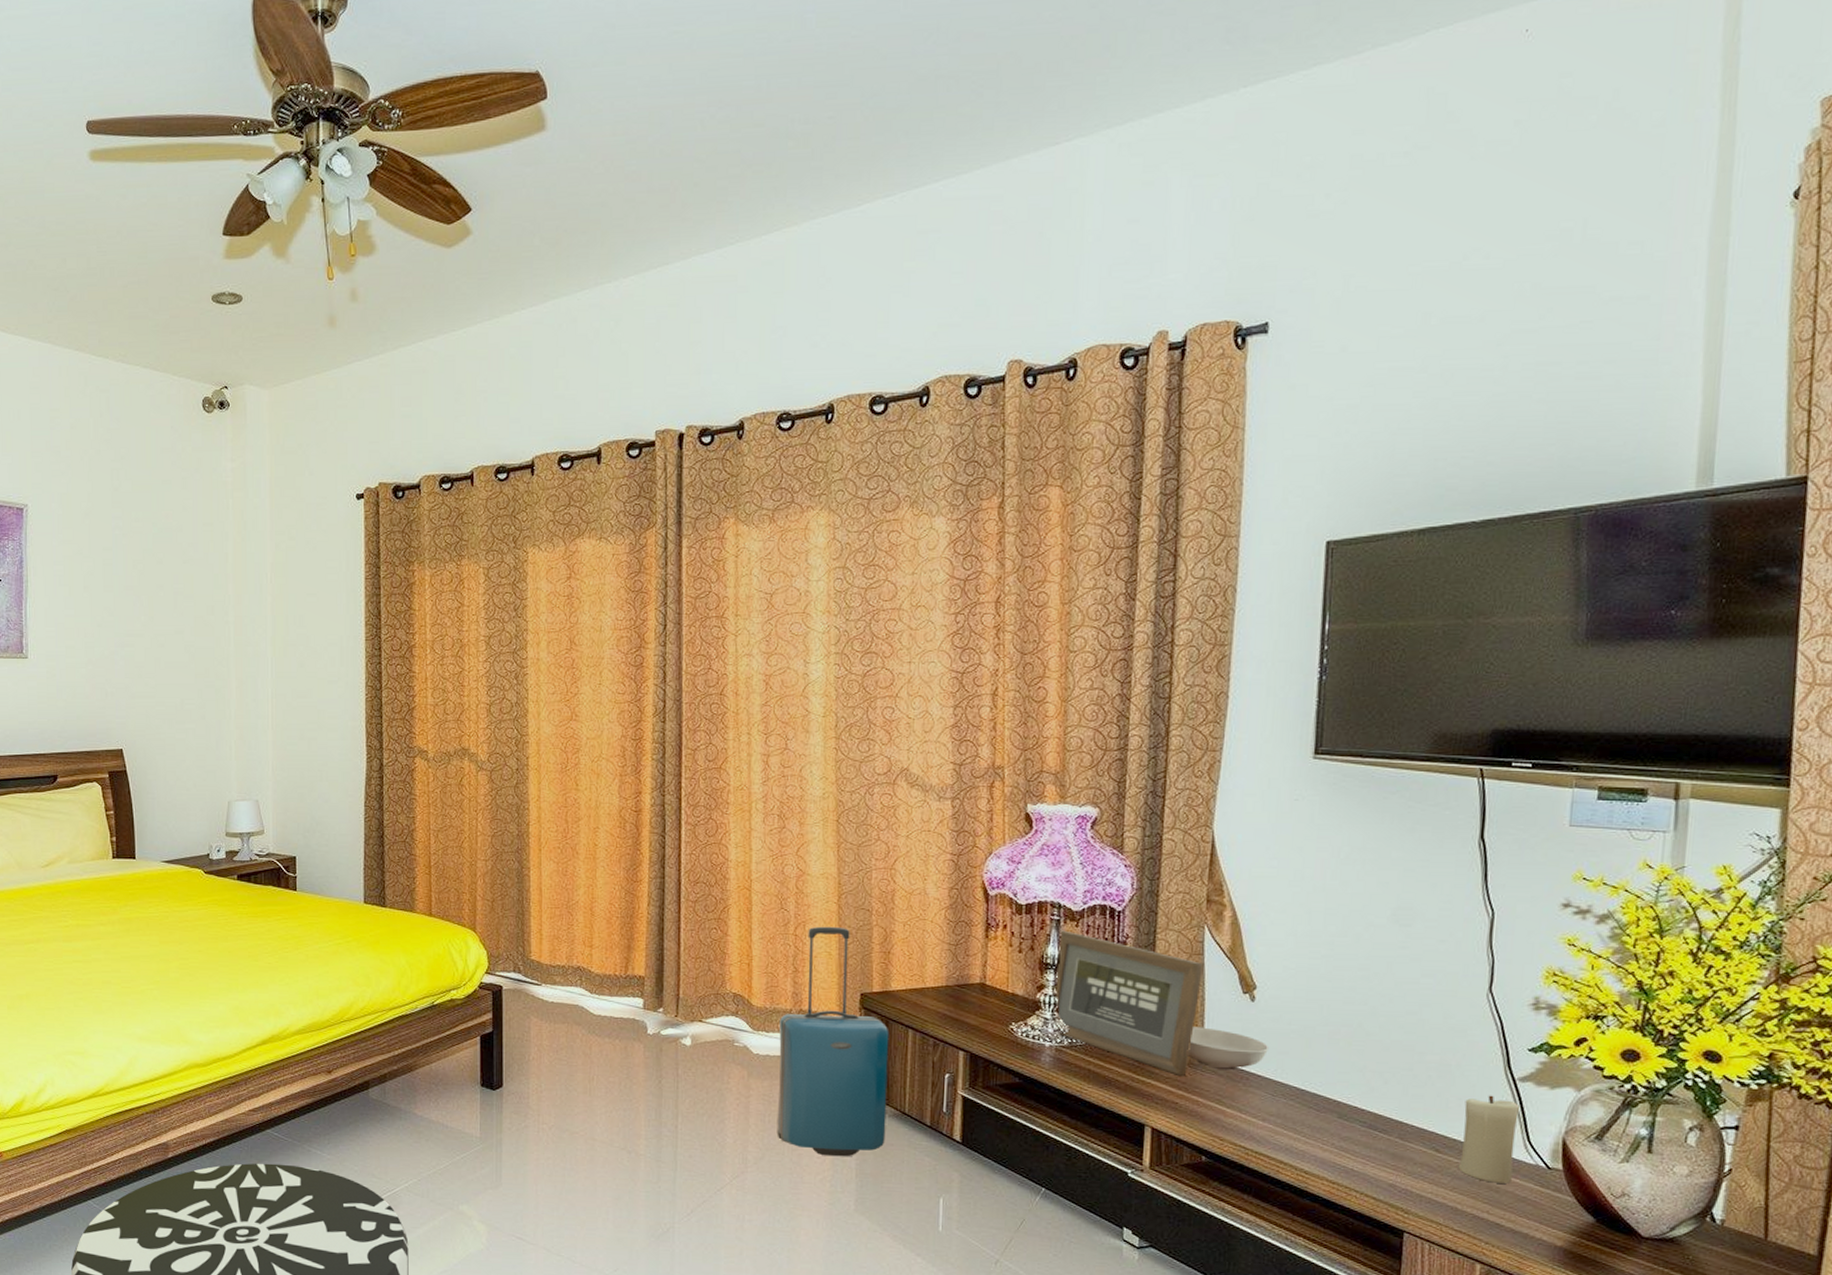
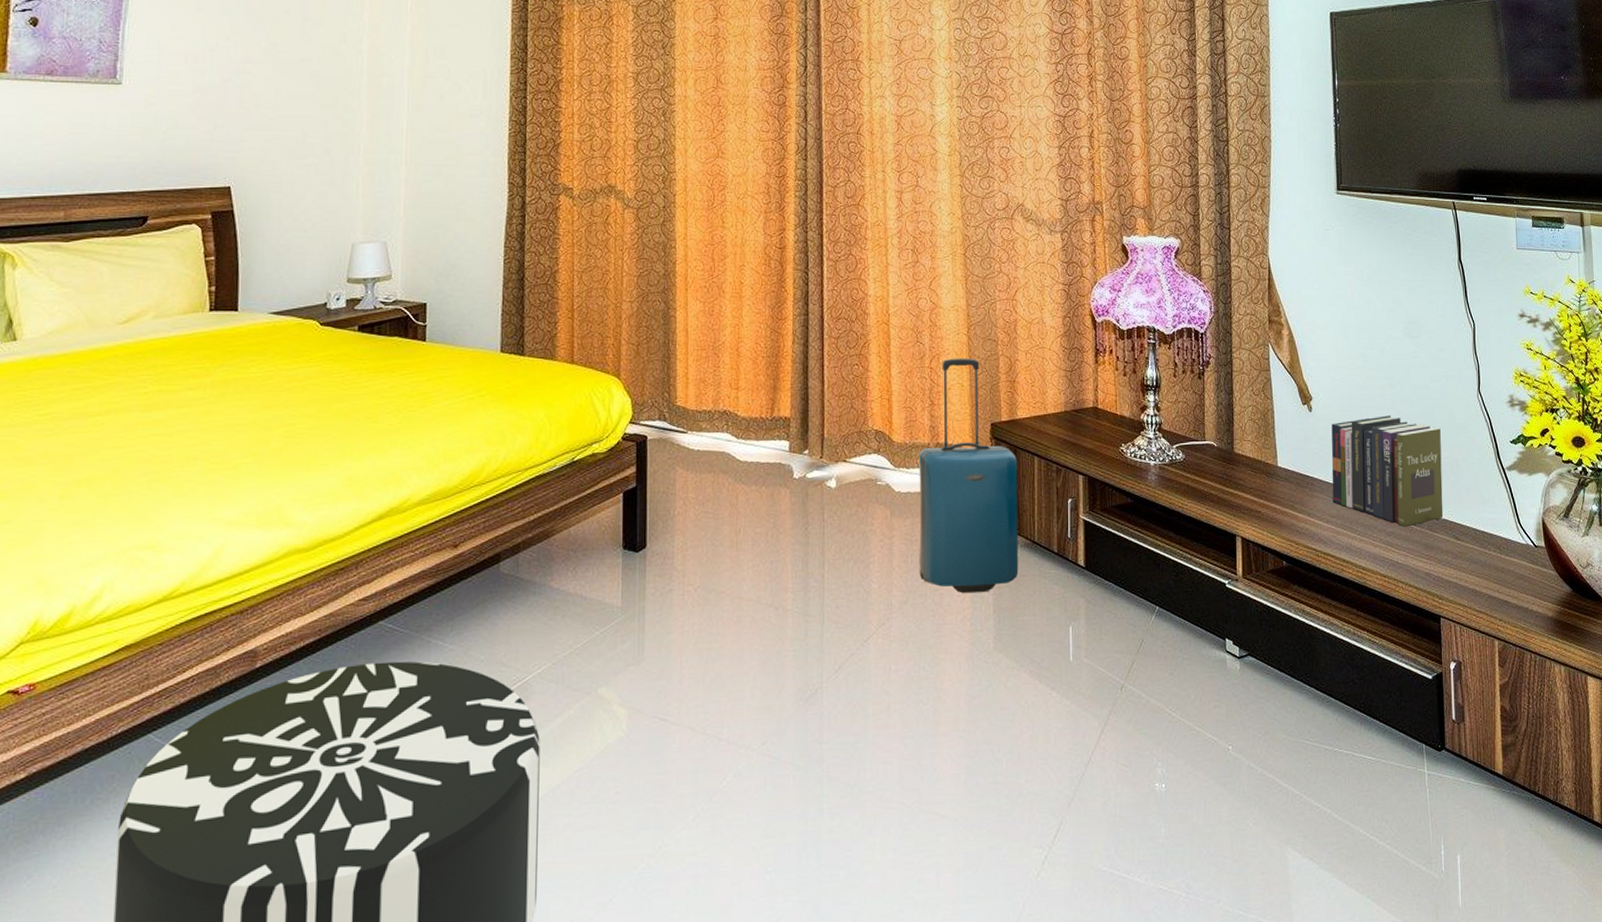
picture frame: present [1055,930,1204,1077] -> none [1156,353,1271,486]
bowl: present [1188,1027,1270,1070] -> none [1265,438,1327,477]
books: none [1272,1011,1429,1133] -> present [1331,415,1444,527]
candle: present [1458,1095,1519,1184] -> none [1472,484,1511,564]

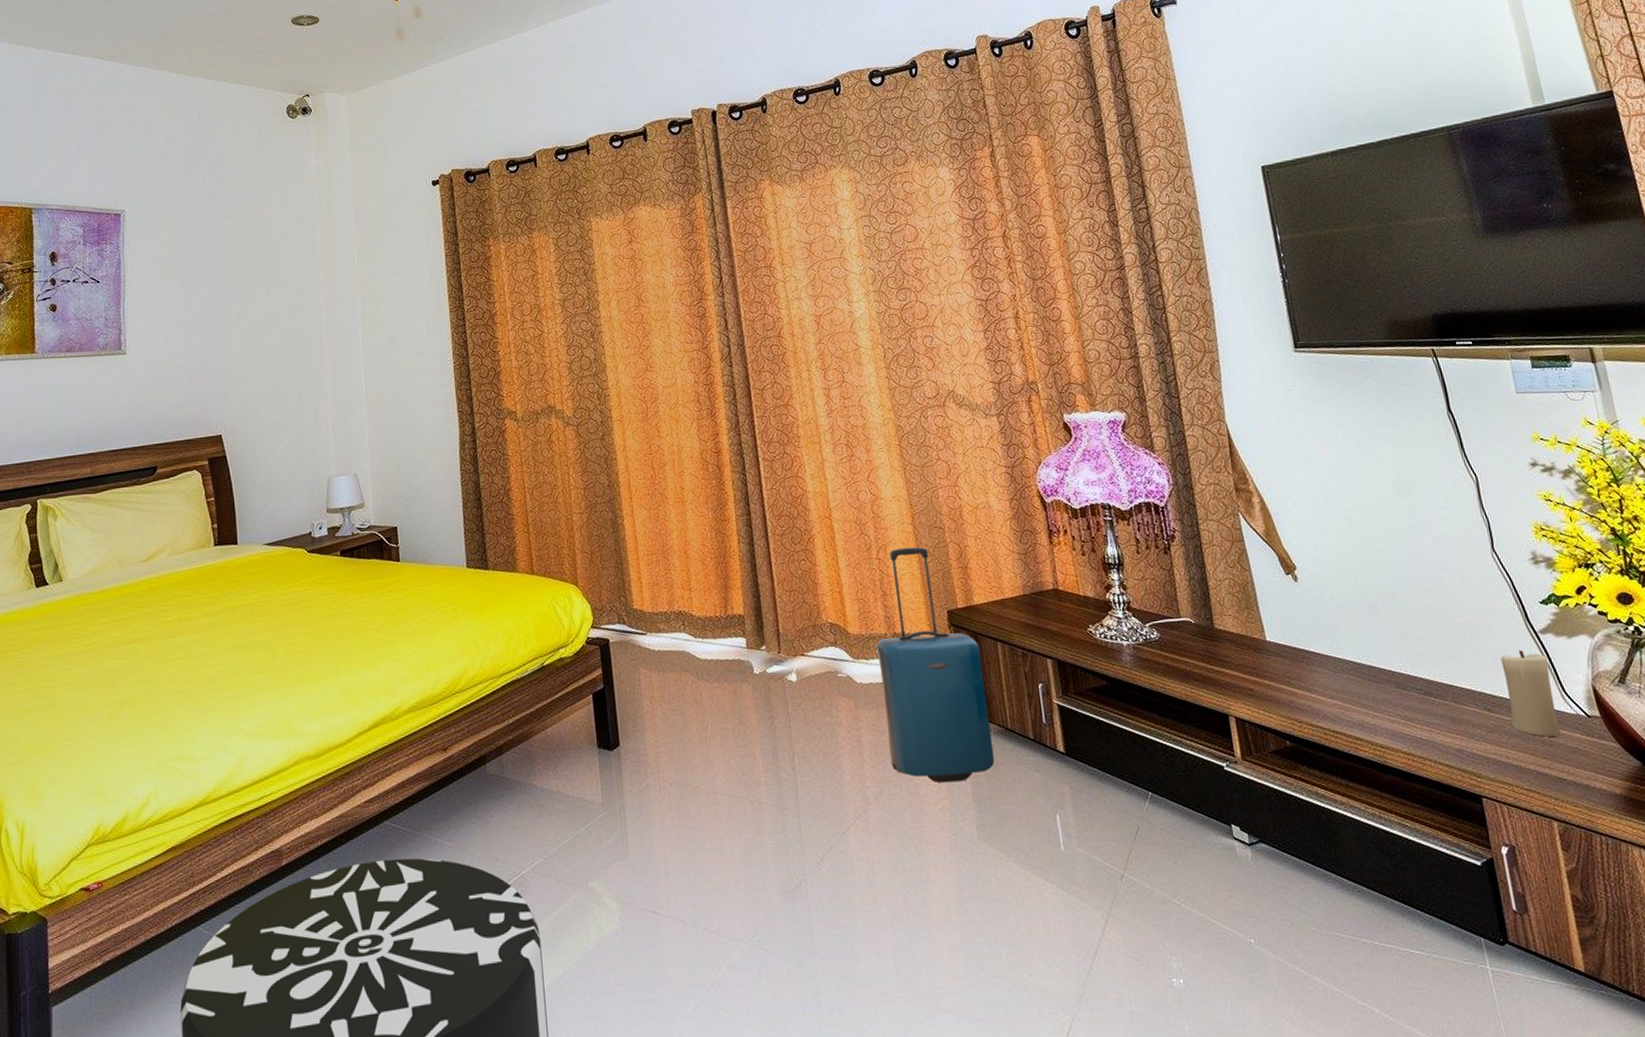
books: present [1331,415,1444,527] -> none [1322,581,1469,700]
candle: none [1472,484,1511,564] -> present [1500,650,1560,737]

